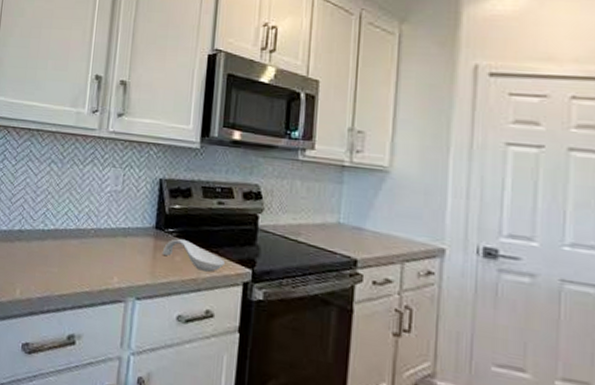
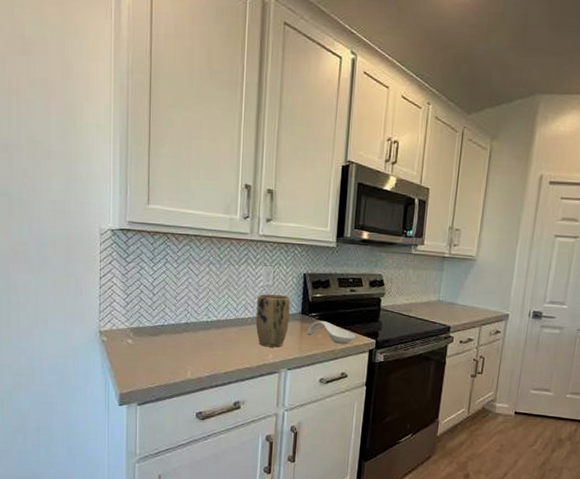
plant pot: none [99,200,143,269] -> present [255,293,291,348]

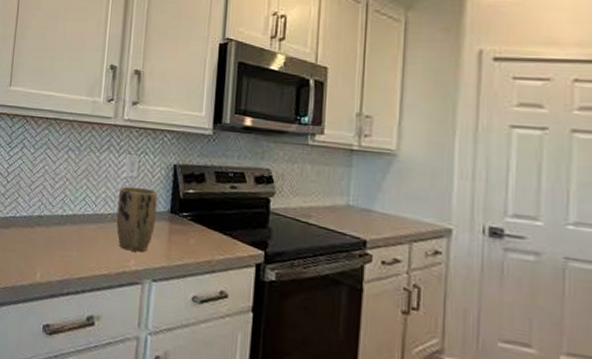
spoon rest: present [307,321,355,344] -> none [177,222,238,254]

